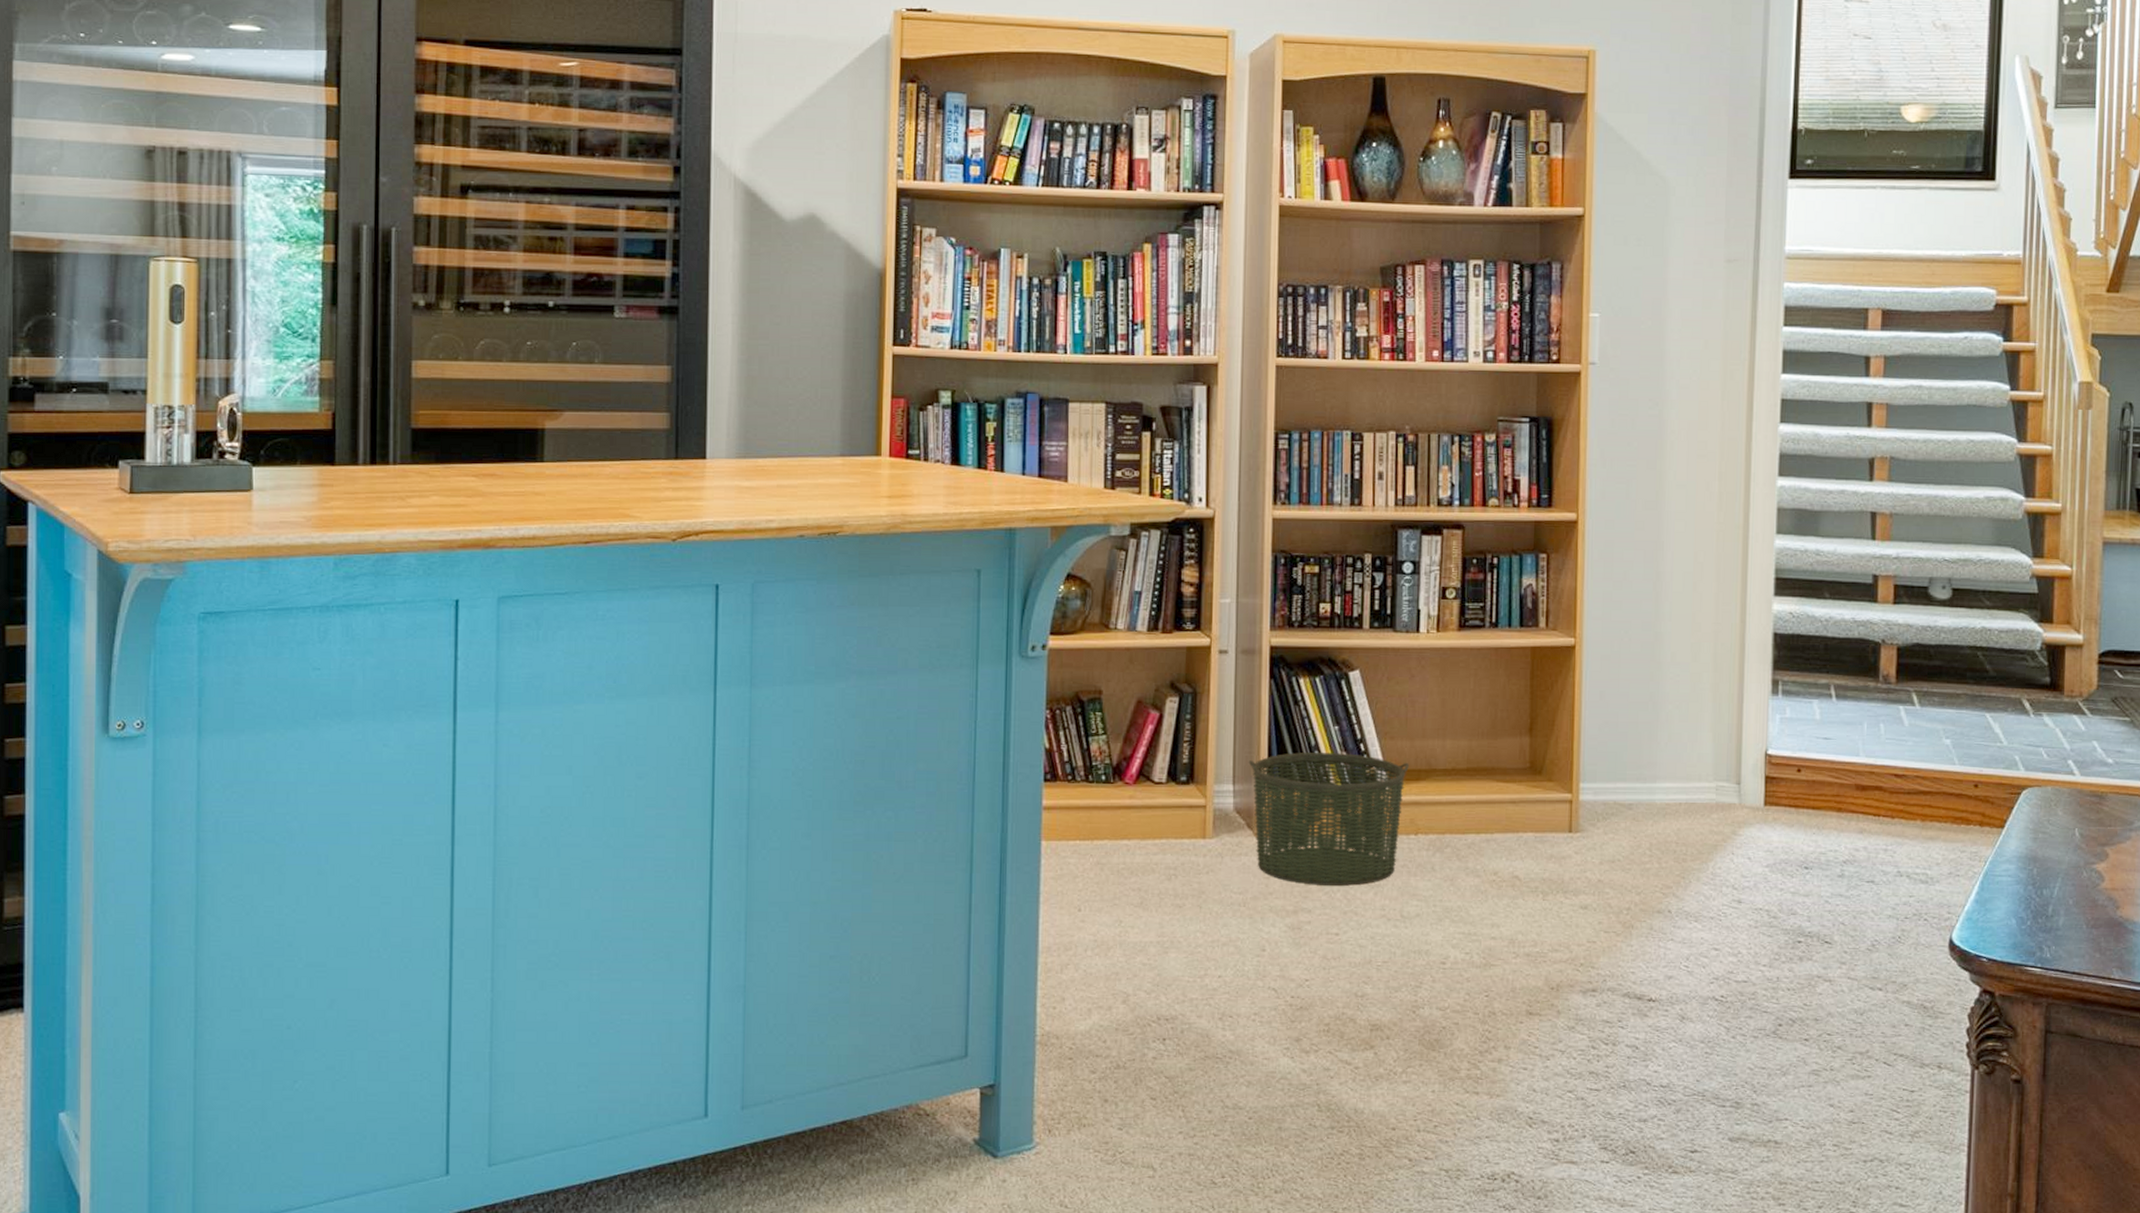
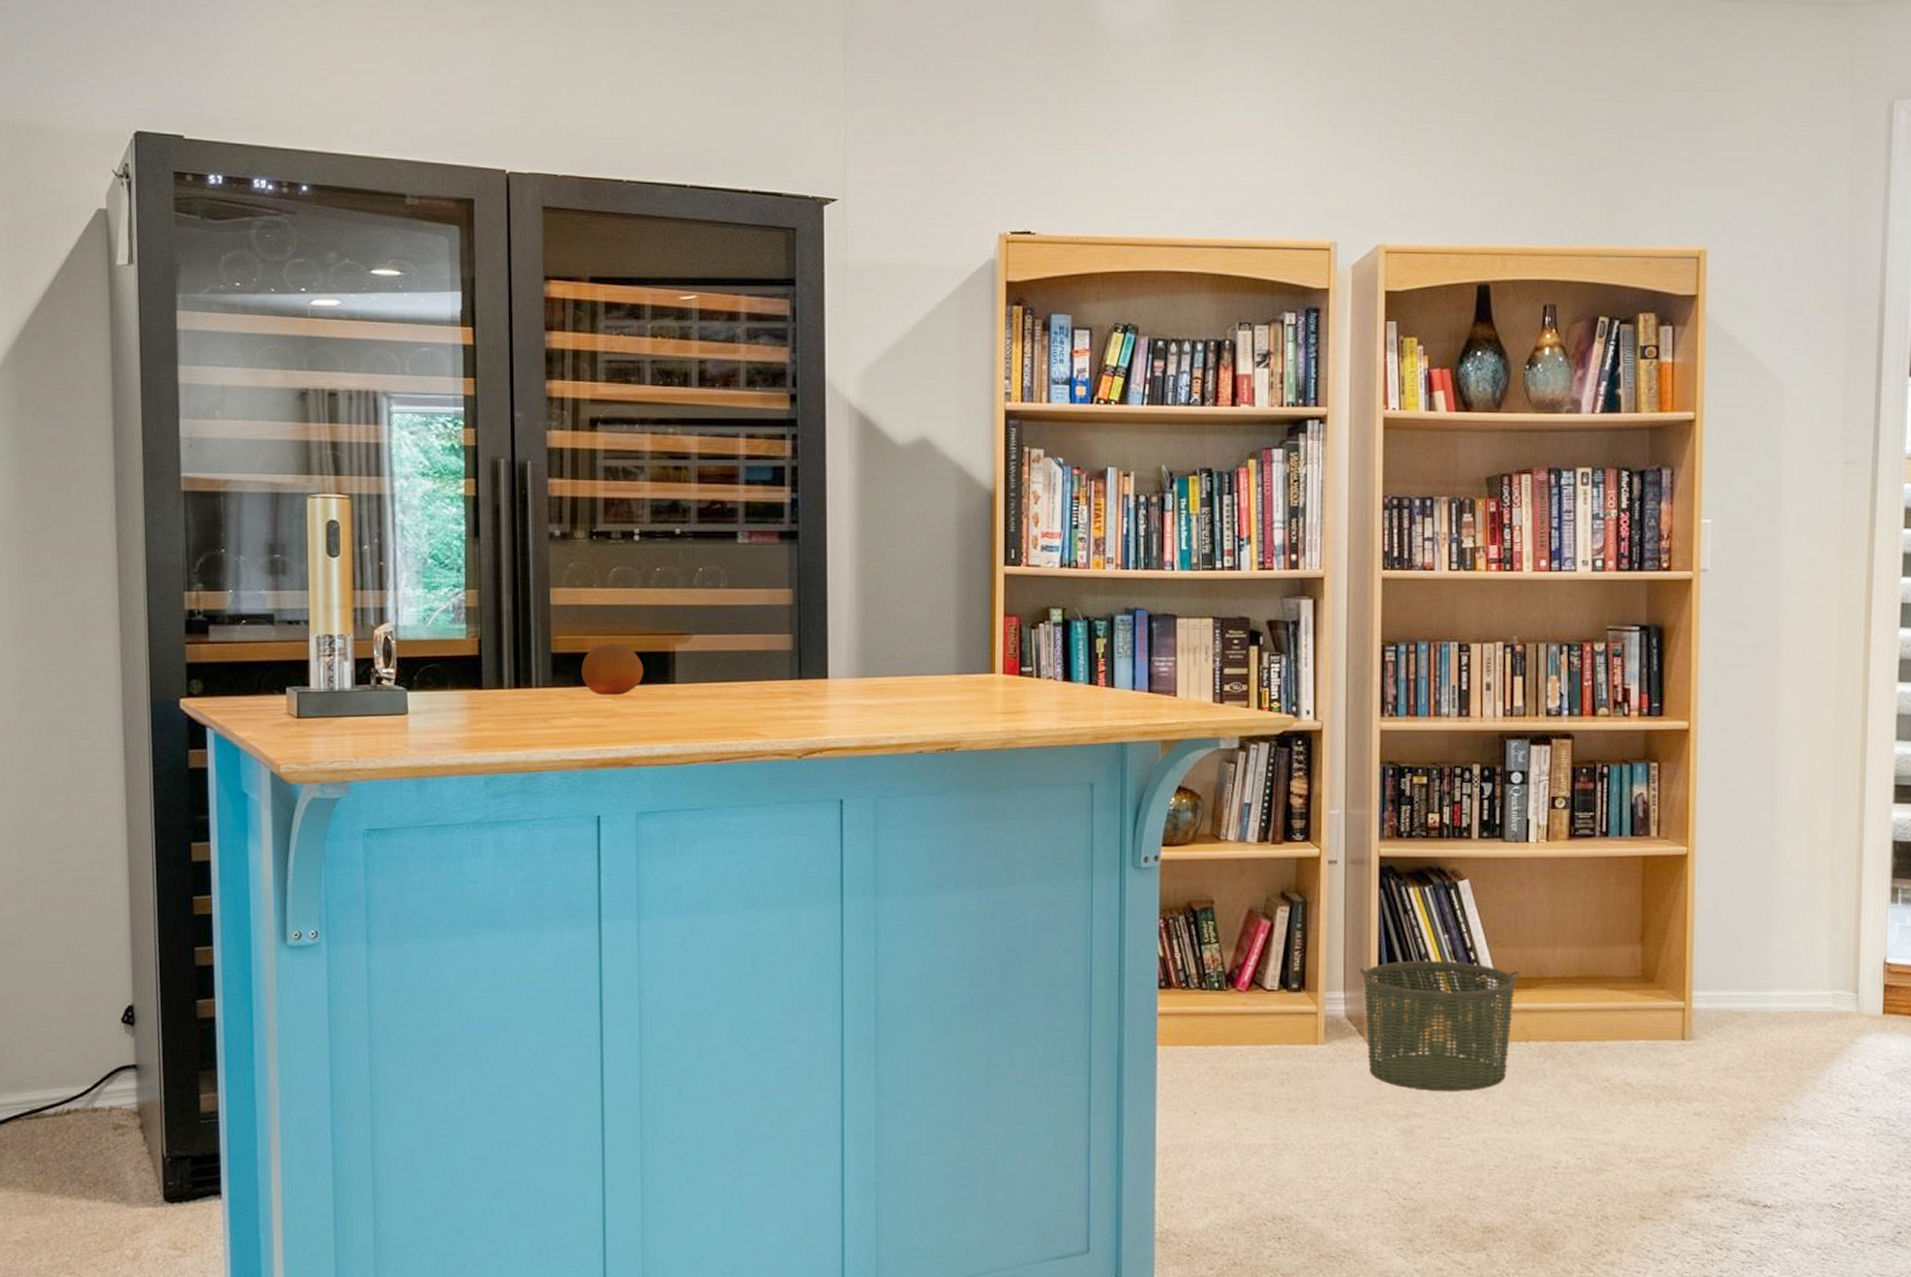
fruit: none [443,419,511,474] -> present [581,643,644,696]

